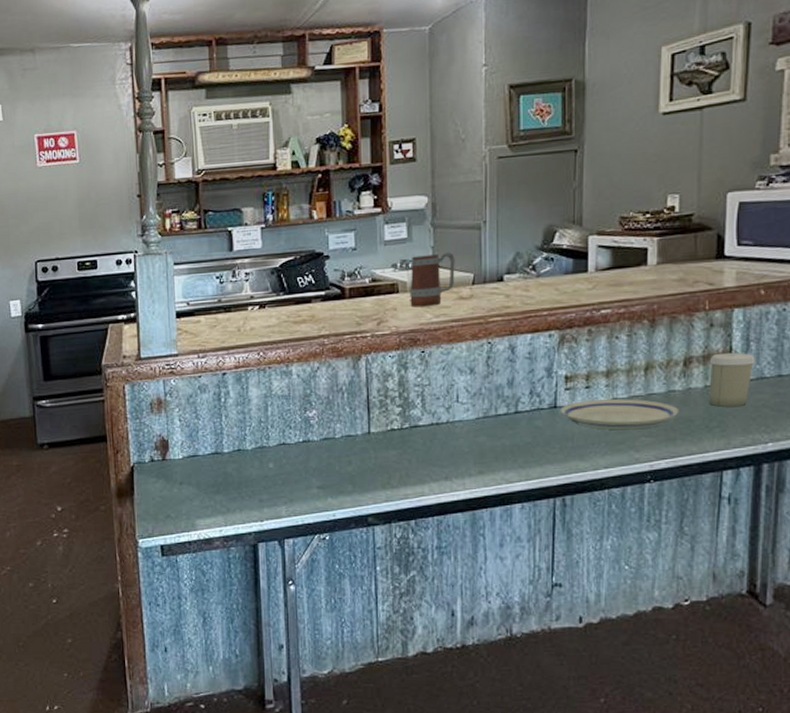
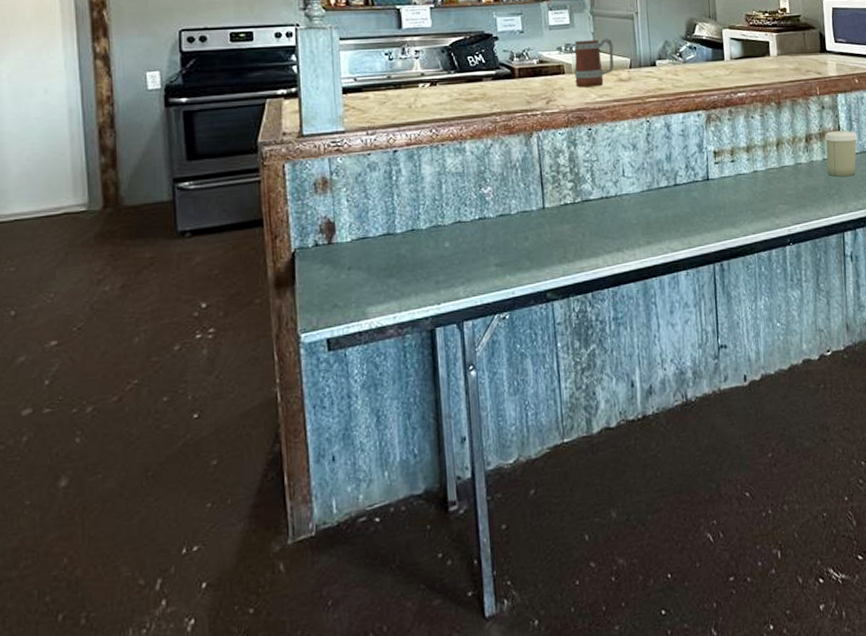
plate: present [560,399,679,430] -> none [712,171,806,199]

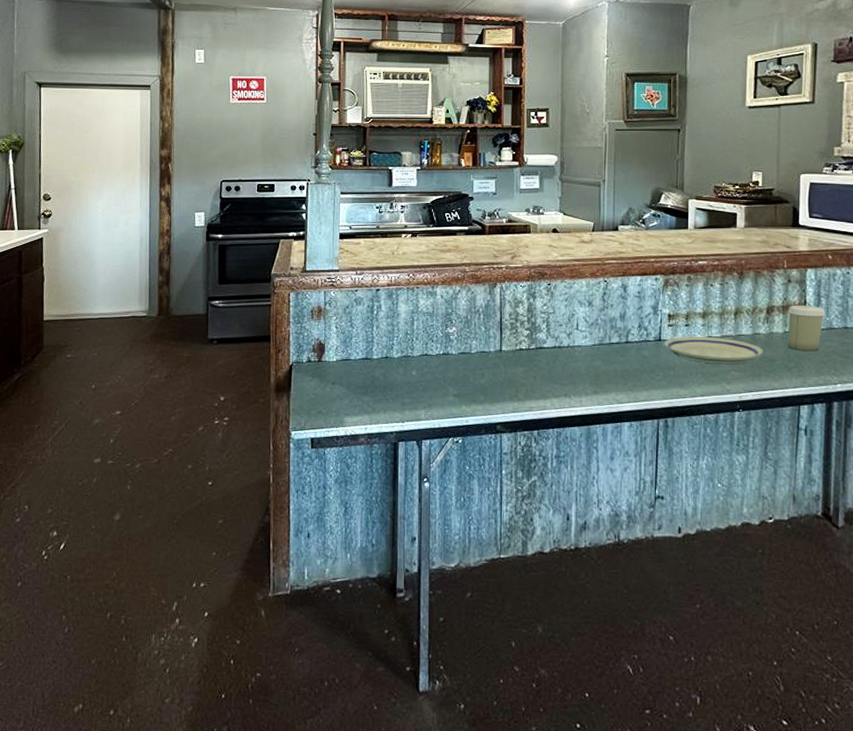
beer mug: present [574,37,614,88] -> none [540,202,578,247]
plate: none [712,171,806,199] -> present [664,336,763,365]

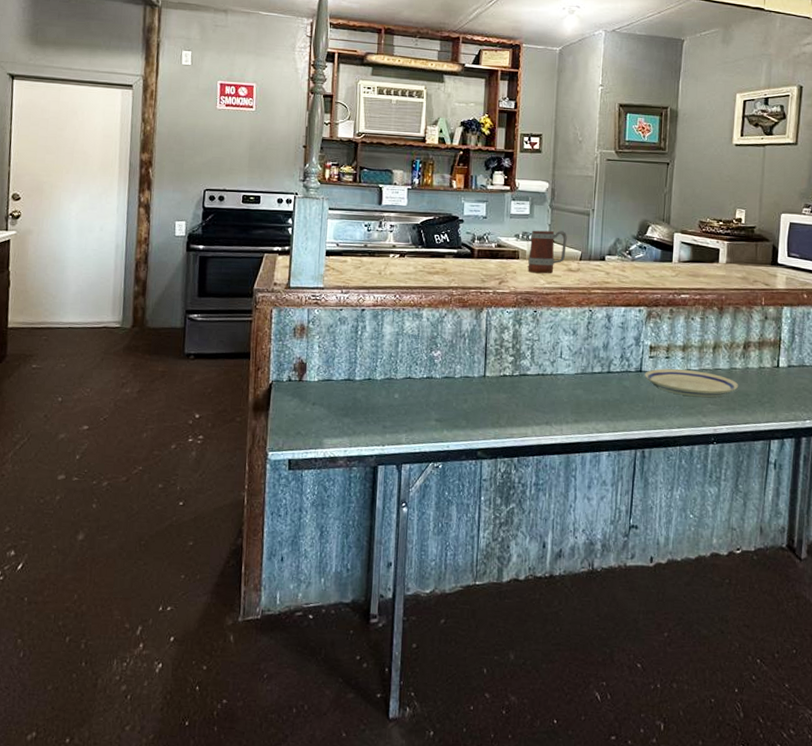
beer mug: none [540,202,578,247] -> present [528,230,567,274]
cup: present [788,305,825,352] -> none [762,341,798,388]

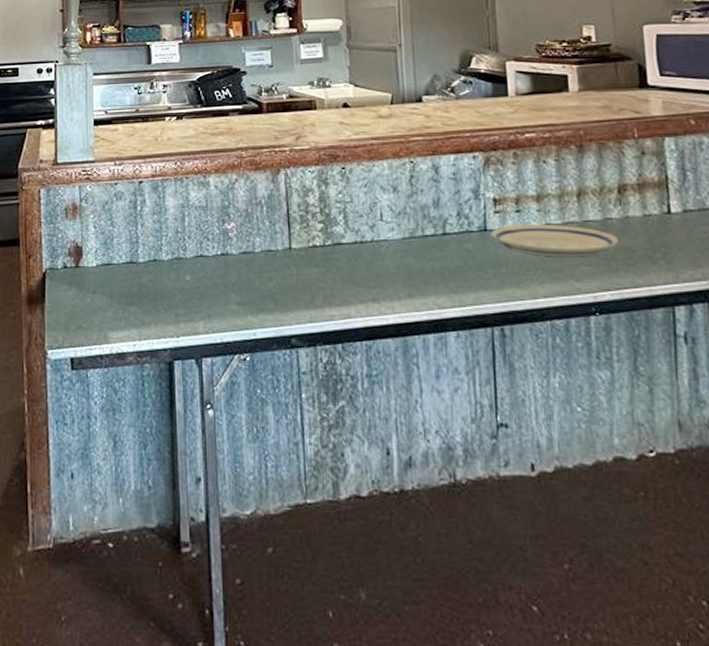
beer mug: present [528,230,567,274] -> none [327,71,373,124]

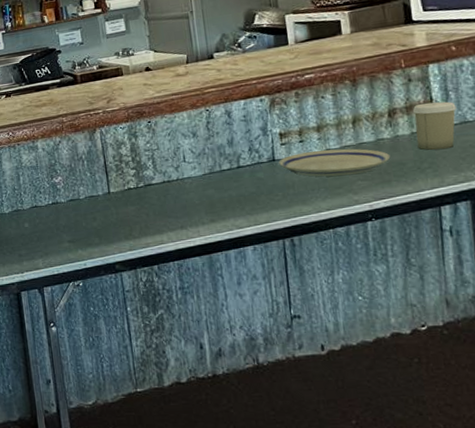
cup: none [645,181,695,239] -> present [412,101,457,150]

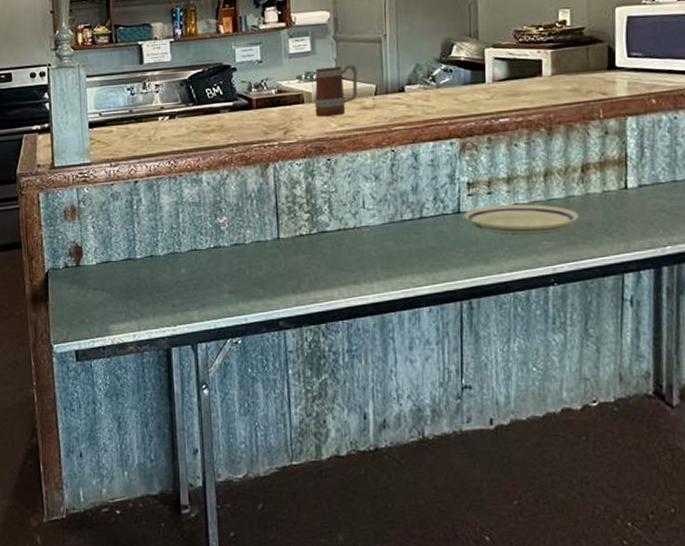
beer mug: none [131,38,171,87] -> present [315,63,358,117]
cup: present [412,101,457,150] -> none [606,159,650,212]

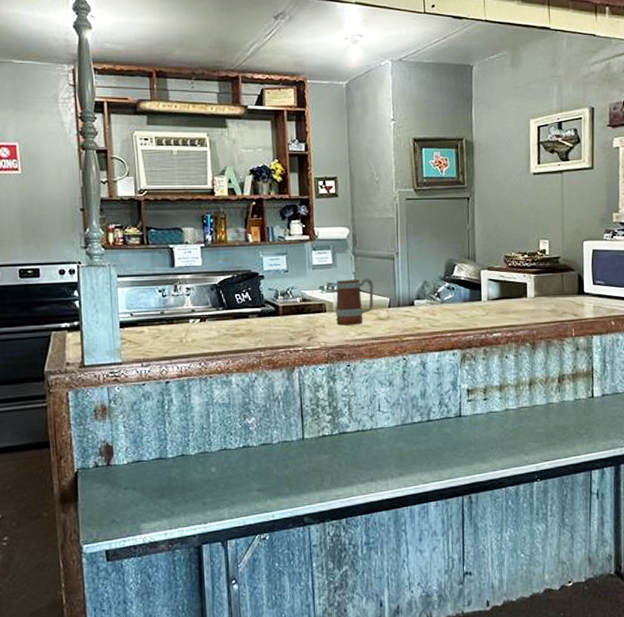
plate: present [464,204,579,235] -> none [464,409,557,437]

